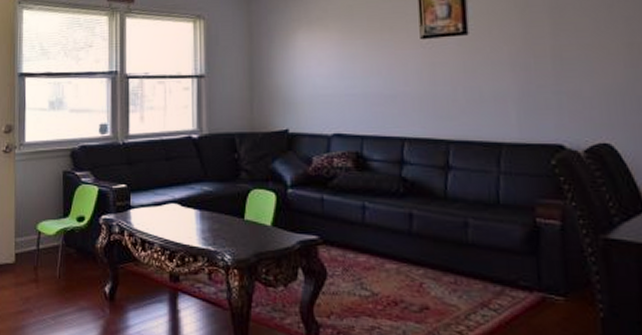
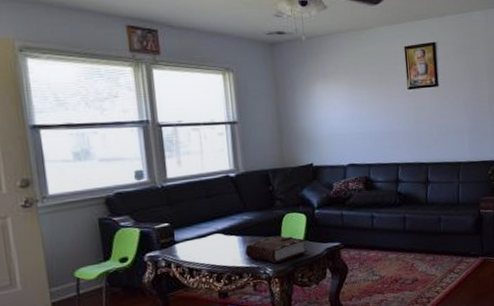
book: none [203,215,276,251] -> present [245,235,308,264]

